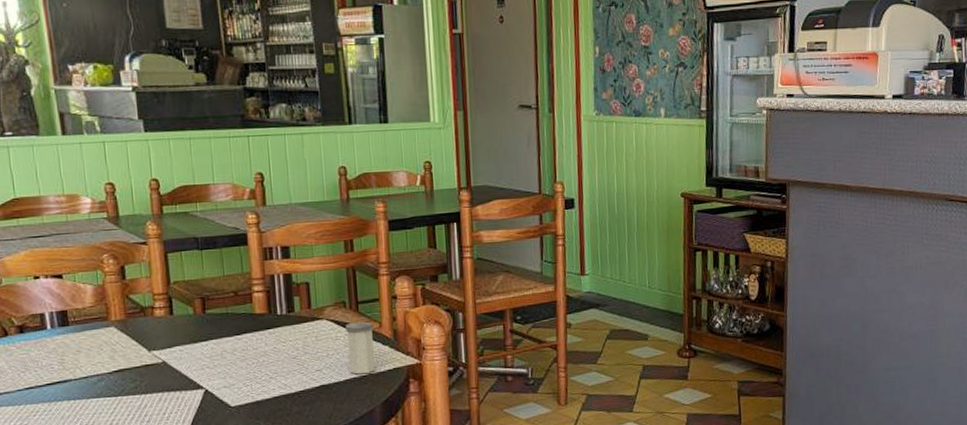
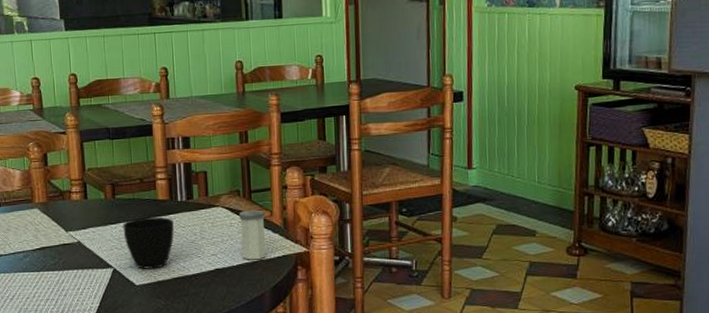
cup: none [215,332,274,389] -> present [123,216,174,269]

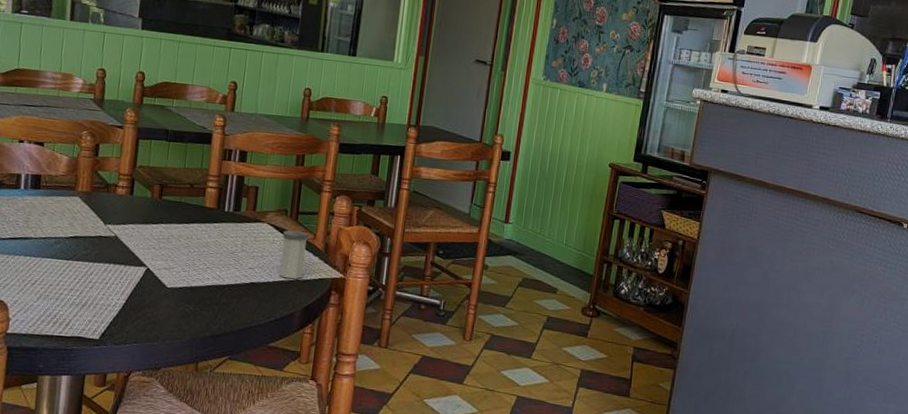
cup: present [123,216,174,269] -> none [163,222,217,274]

